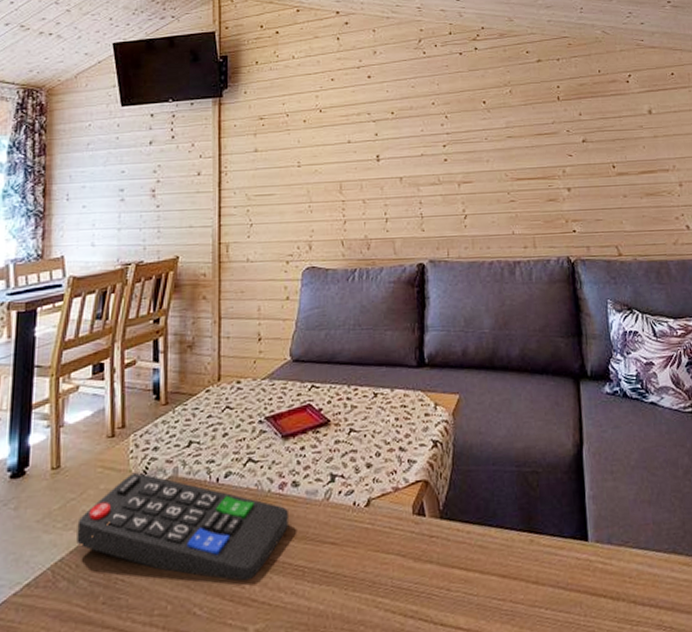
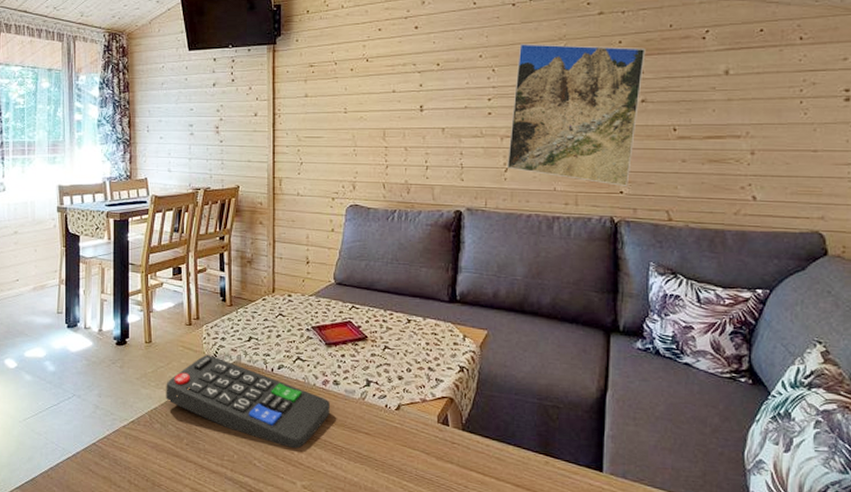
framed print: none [465,90,581,225] -> present [506,44,646,186]

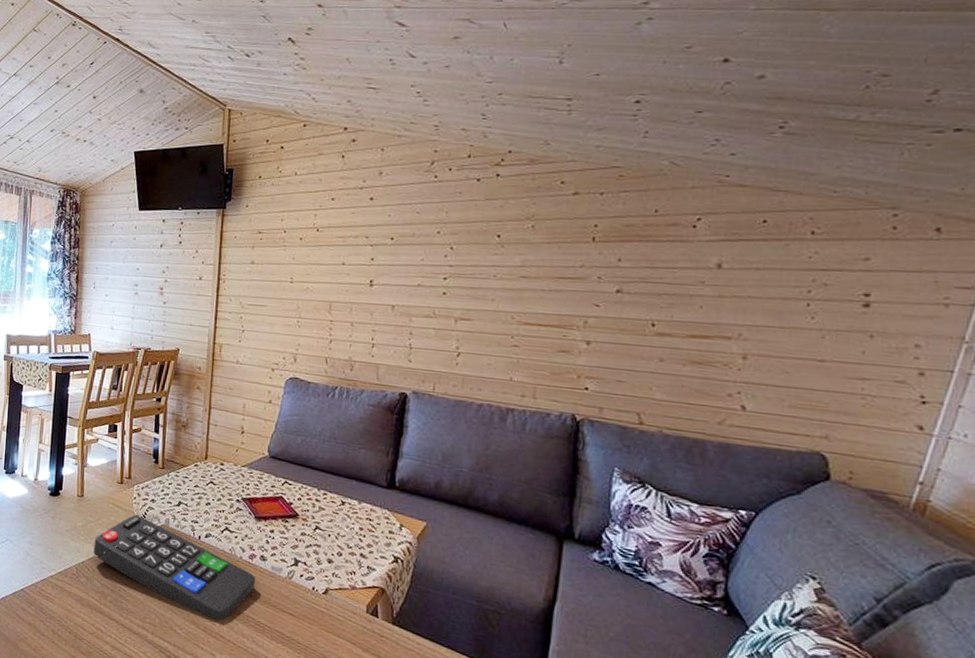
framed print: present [506,44,646,186] -> none [459,222,625,383]

